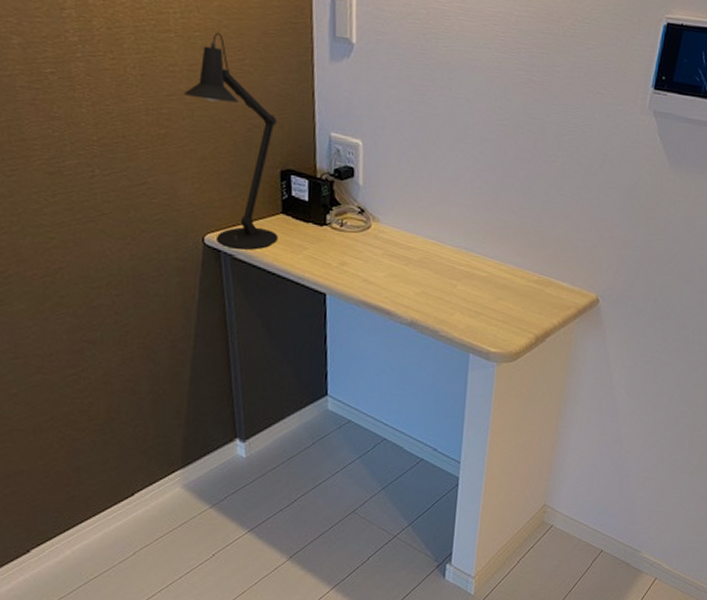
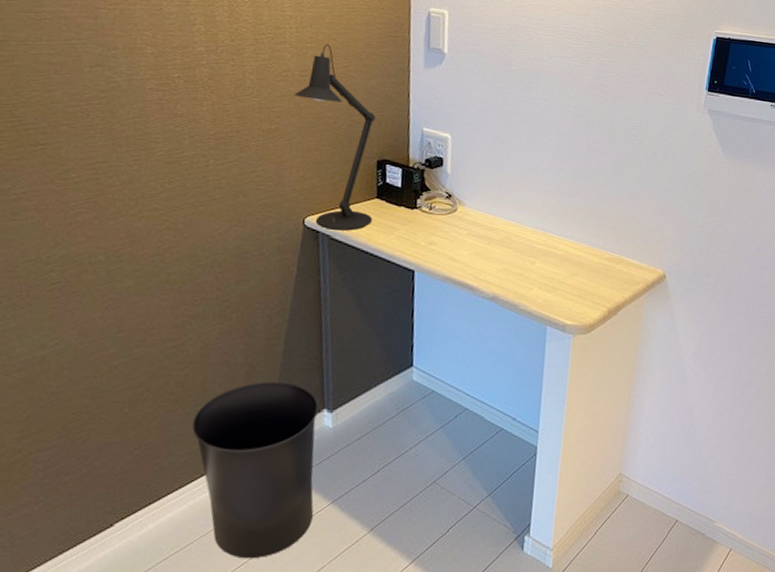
waste bin: none [101,410,231,584] -> present [192,381,319,559]

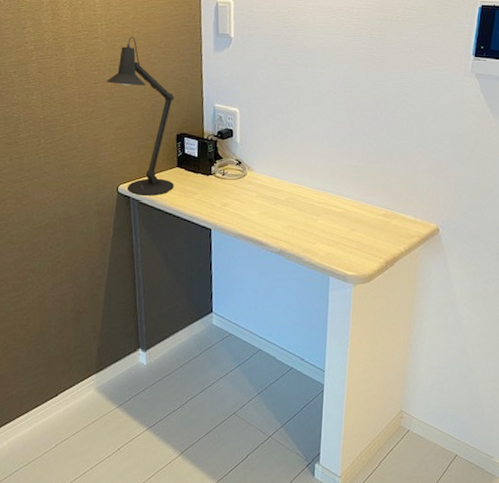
waste bin: present [192,381,319,559] -> none [34,324,135,474]

